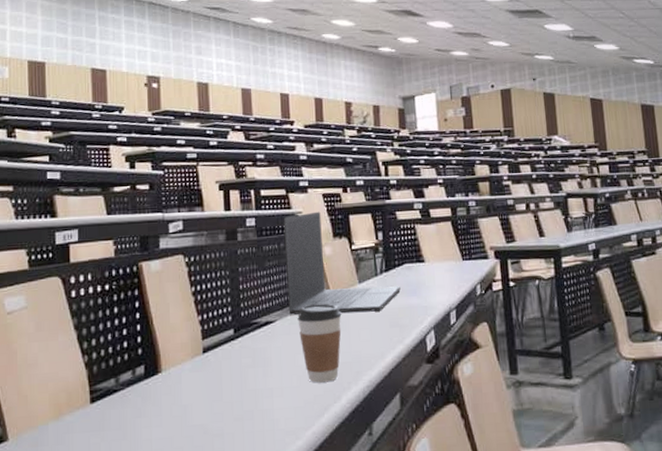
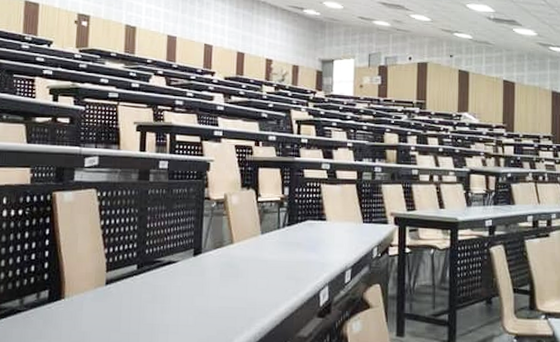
laptop: present [283,211,401,315] -> none [191,161,301,263]
coffee cup: present [297,303,342,383] -> none [199,249,242,325]

